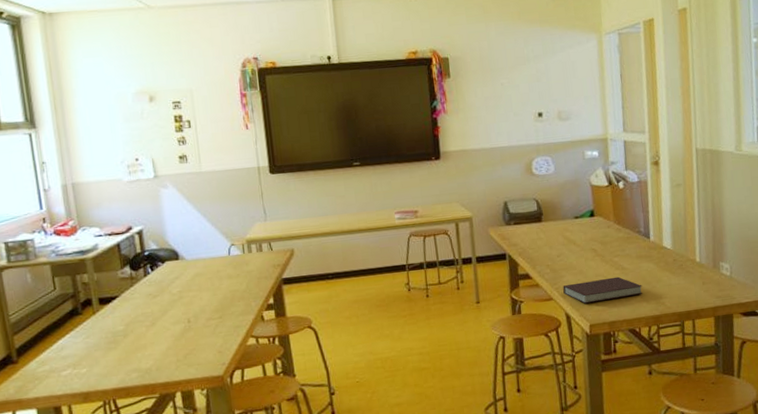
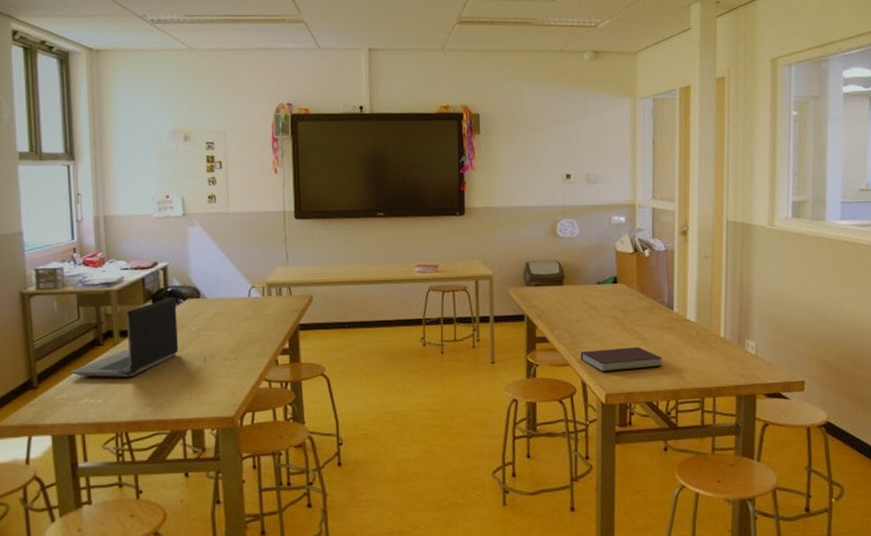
laptop computer: none [51,260,162,348] -> present [71,296,179,378]

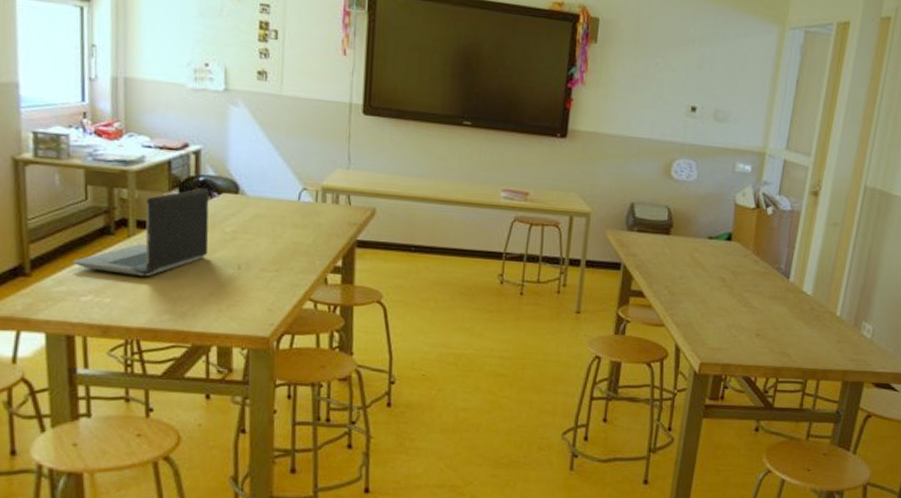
notebook: present [580,346,663,372] -> none [678,312,769,340]

